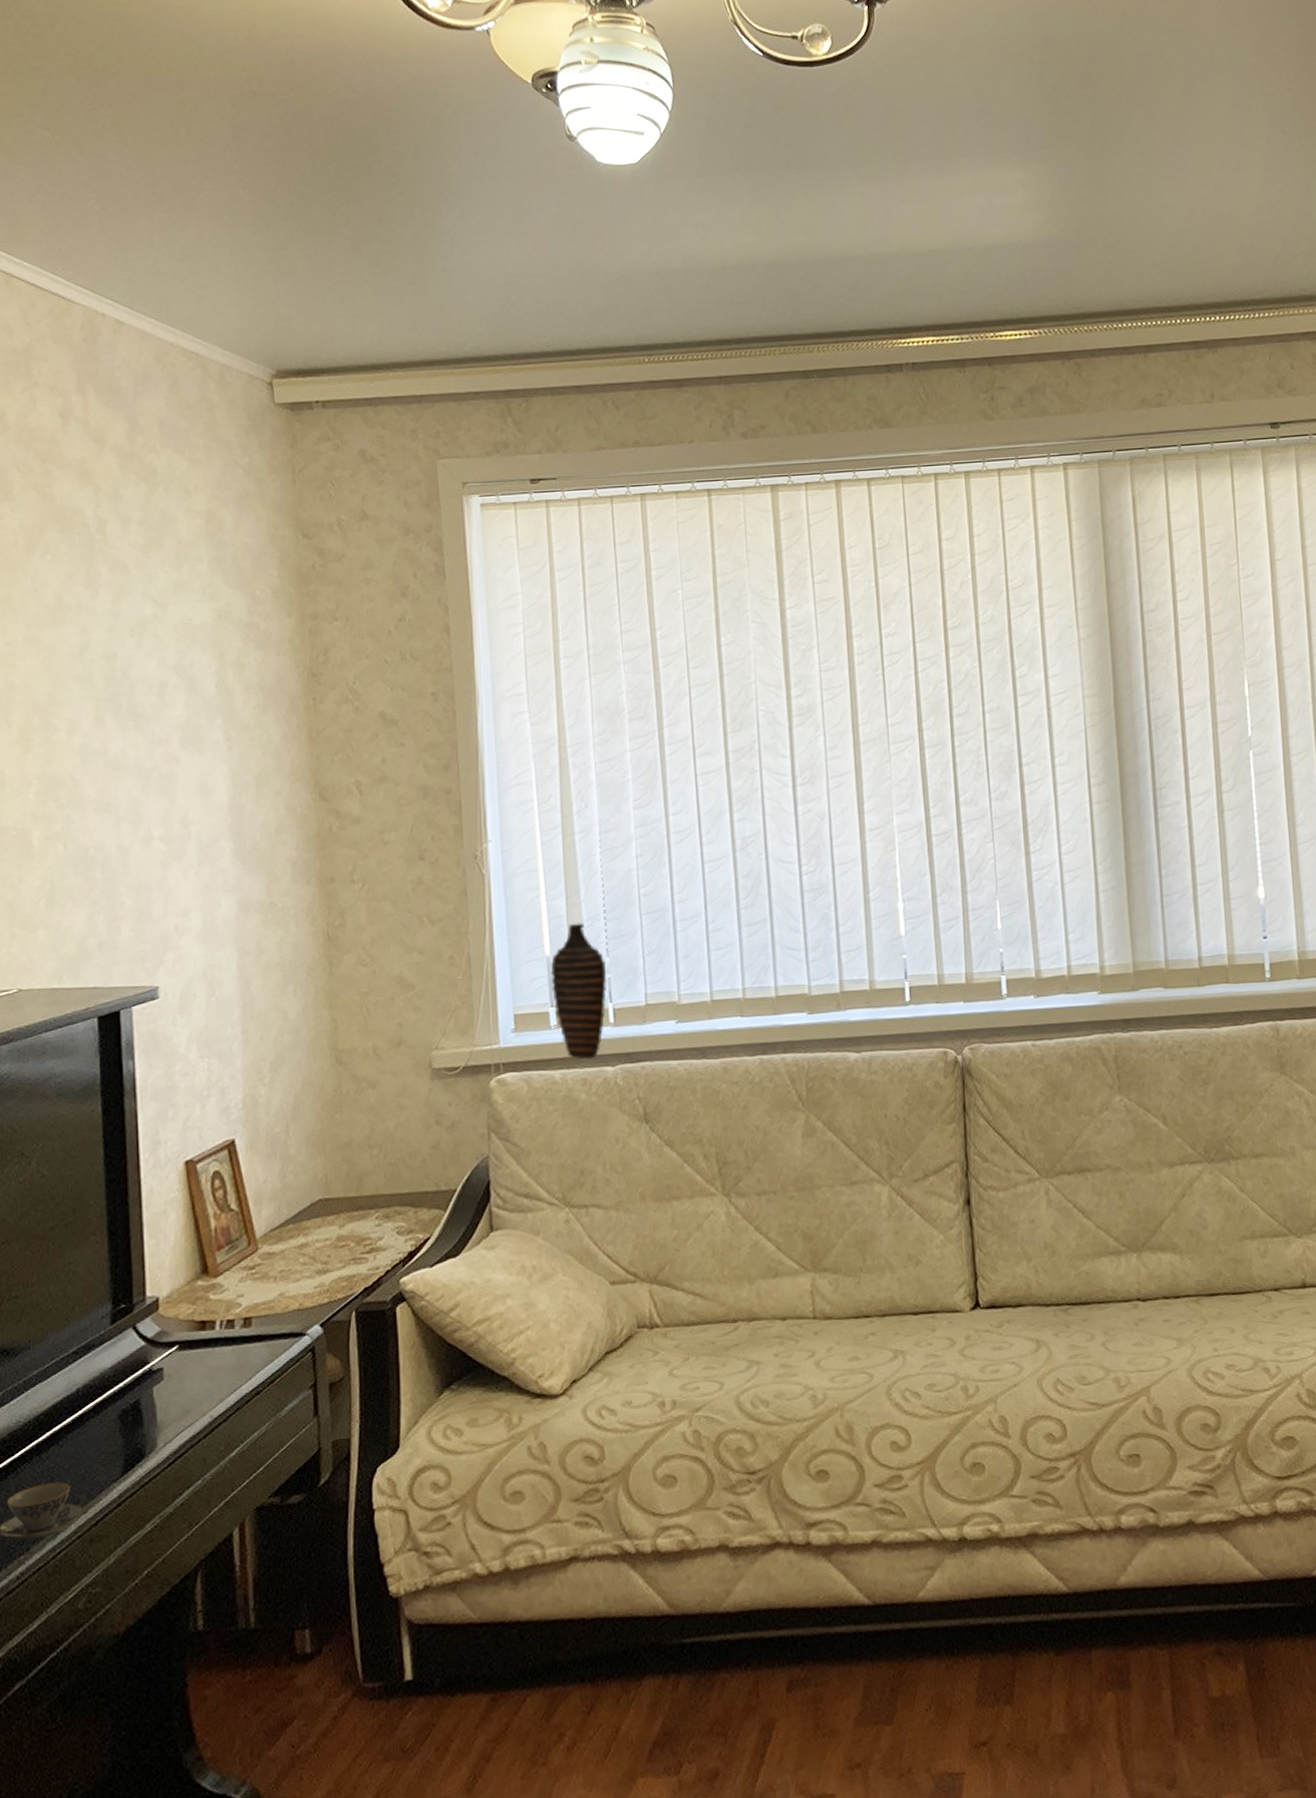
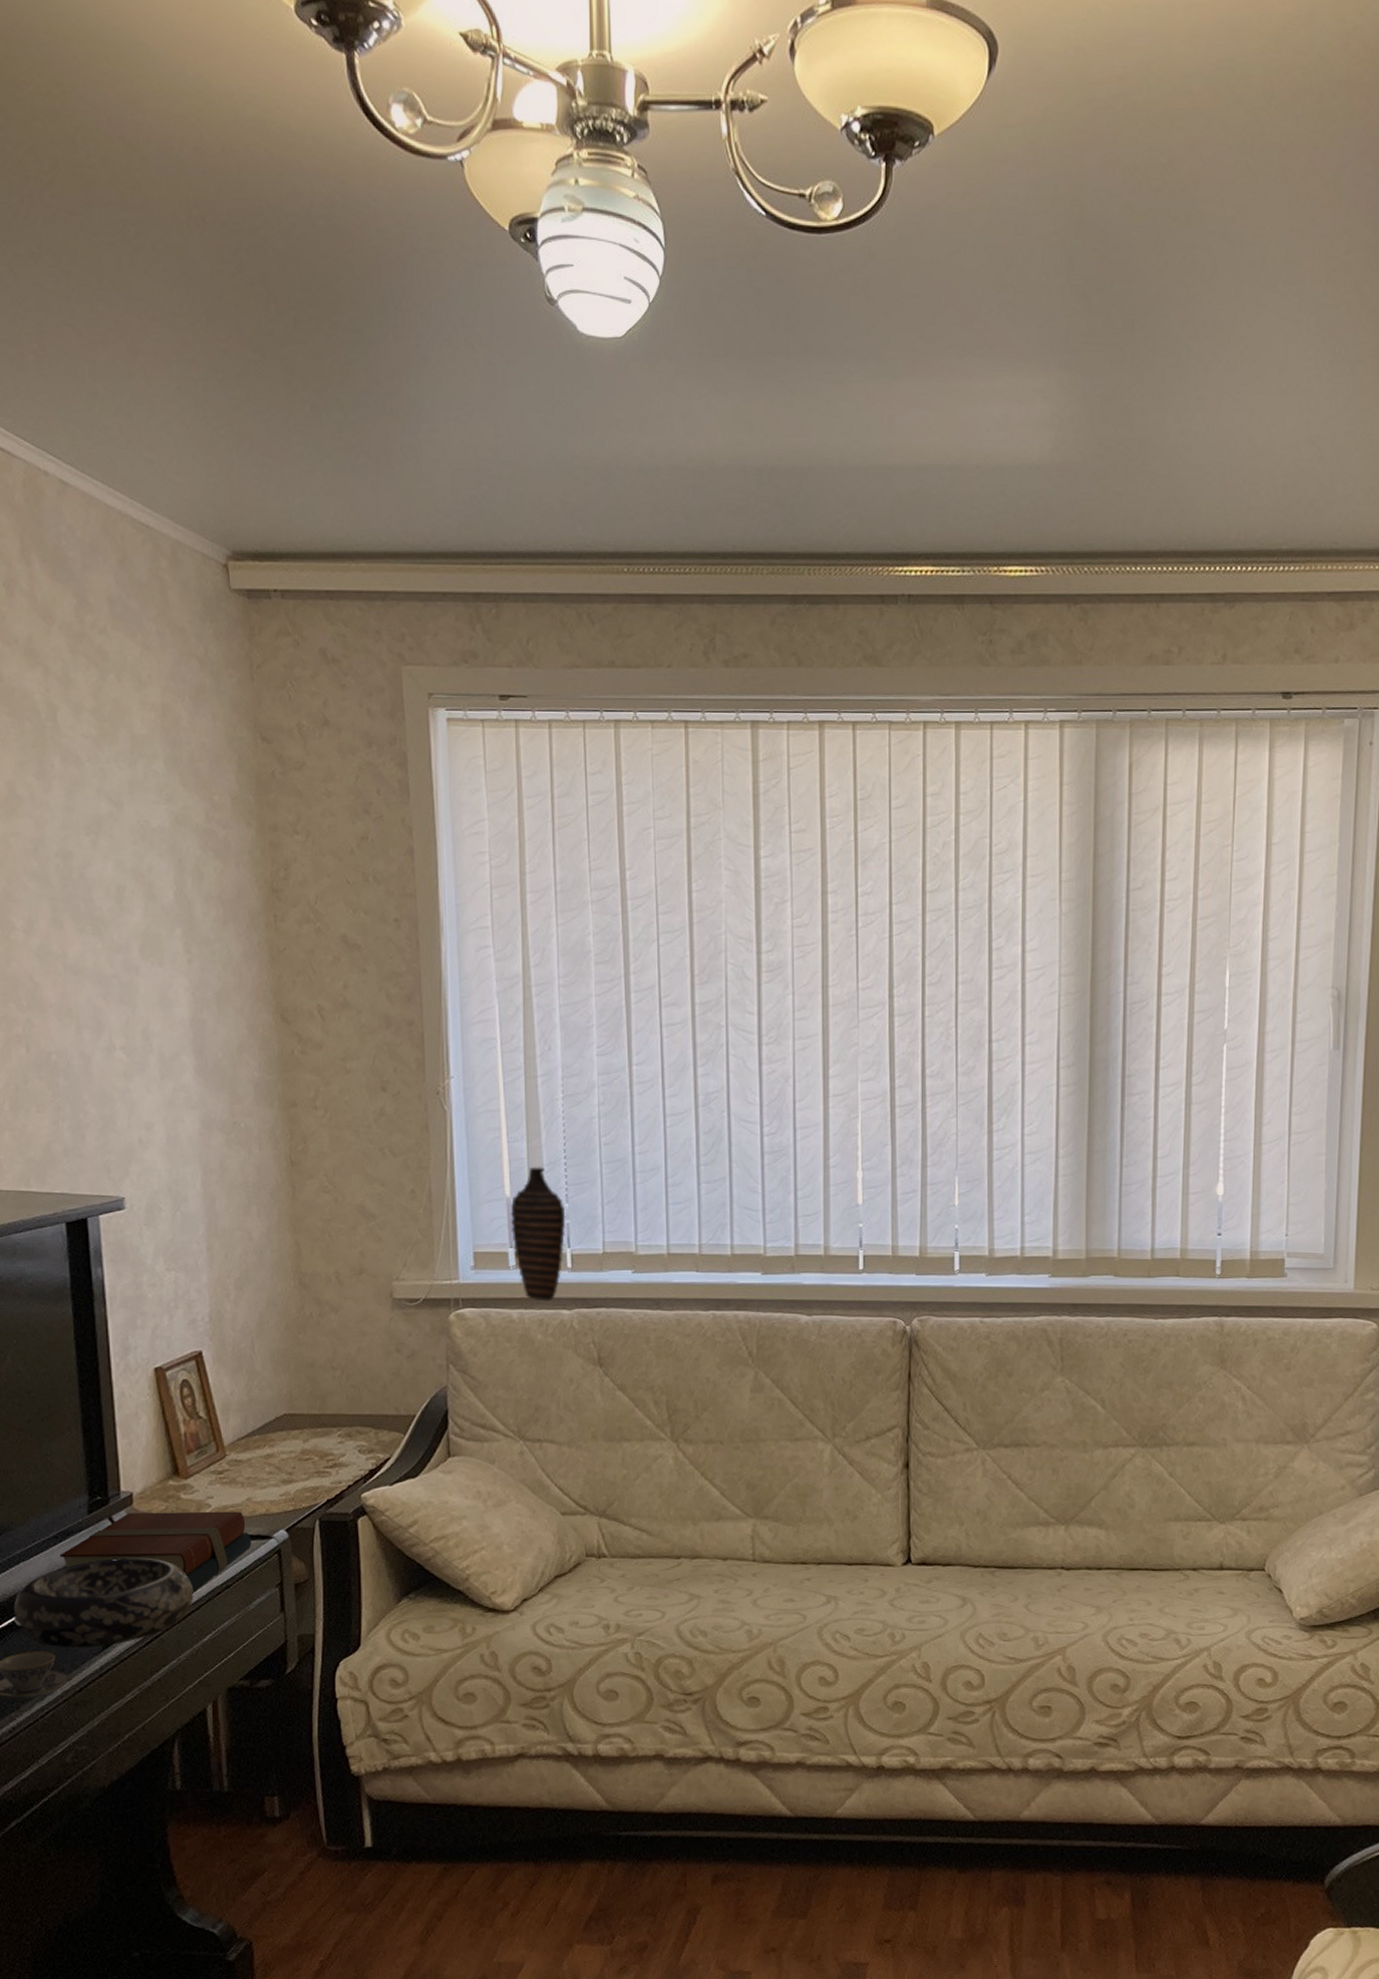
decorative bowl: none [27,1368,221,1476] -> present [13,1558,194,1647]
books: none [79,1308,284,1404] -> present [59,1511,252,1594]

